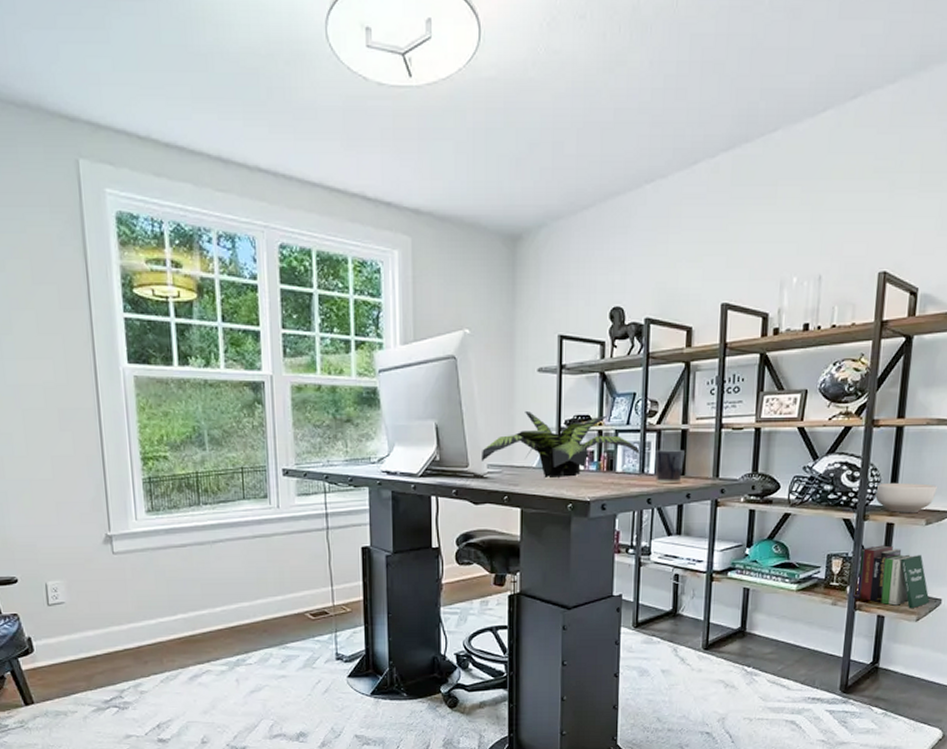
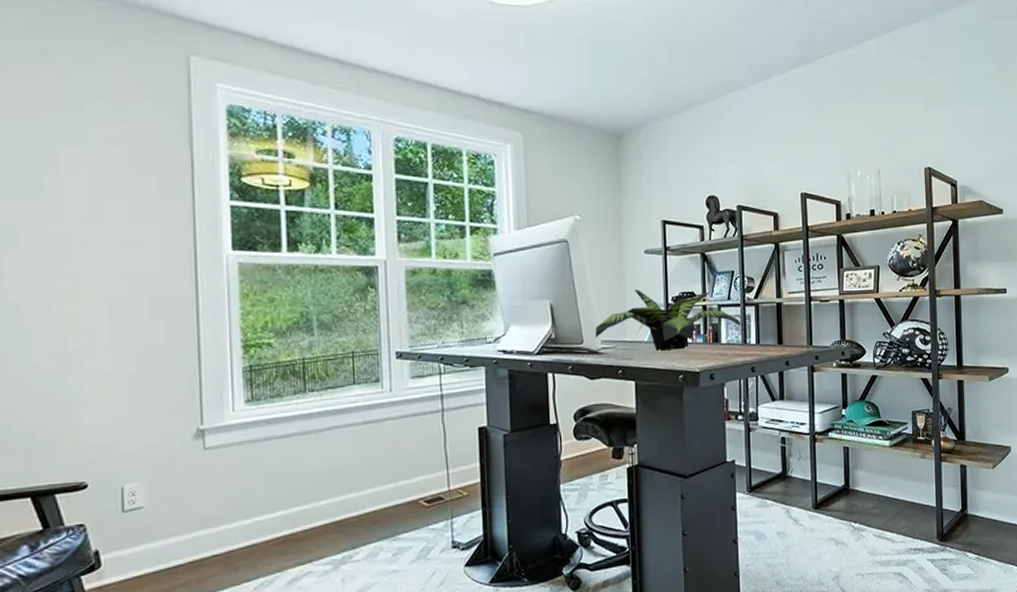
mug: present [655,449,685,484] -> none [755,321,781,353]
books: present [852,545,930,608] -> none [937,400,1001,457]
bowl: present [874,482,937,513] -> none [944,344,994,371]

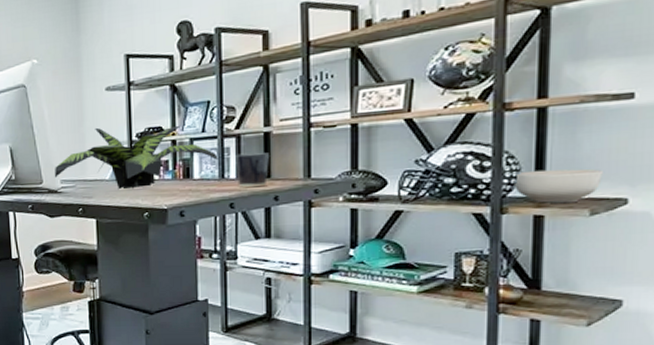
mug: none [755,321,781,353] -> present [235,153,269,188]
bowl: none [944,344,994,371] -> present [513,168,603,204]

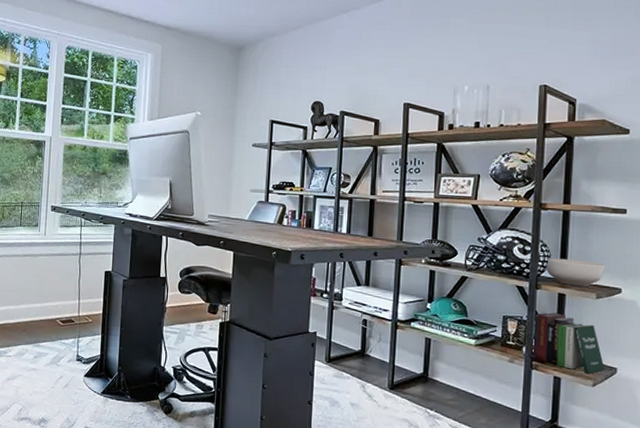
plant: present [54,125,218,190] -> none [203,176,334,231]
mug: present [235,153,269,188] -> none [347,213,373,243]
books: none [493,240,605,311] -> present [528,312,605,374]

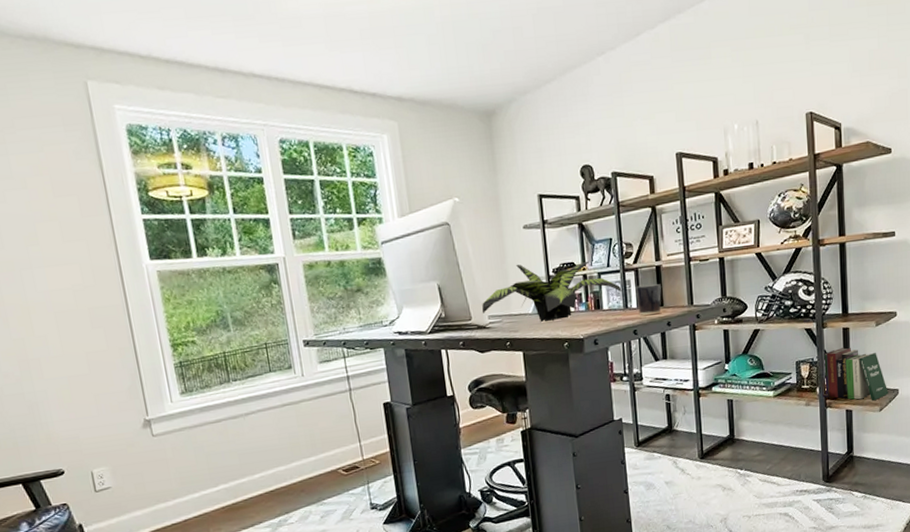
plant: none [203,176,334,231] -> present [482,260,622,322]
mug: none [347,213,373,243] -> present [635,284,661,316]
bowl: present [545,257,605,286] -> none [828,290,881,318]

